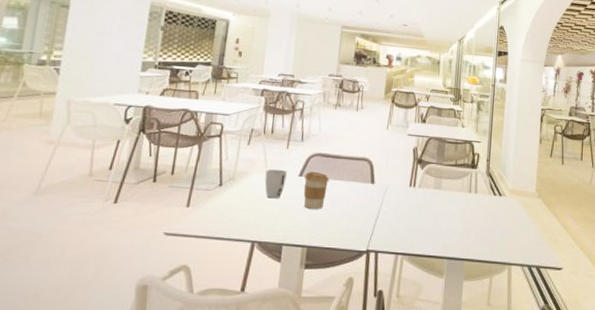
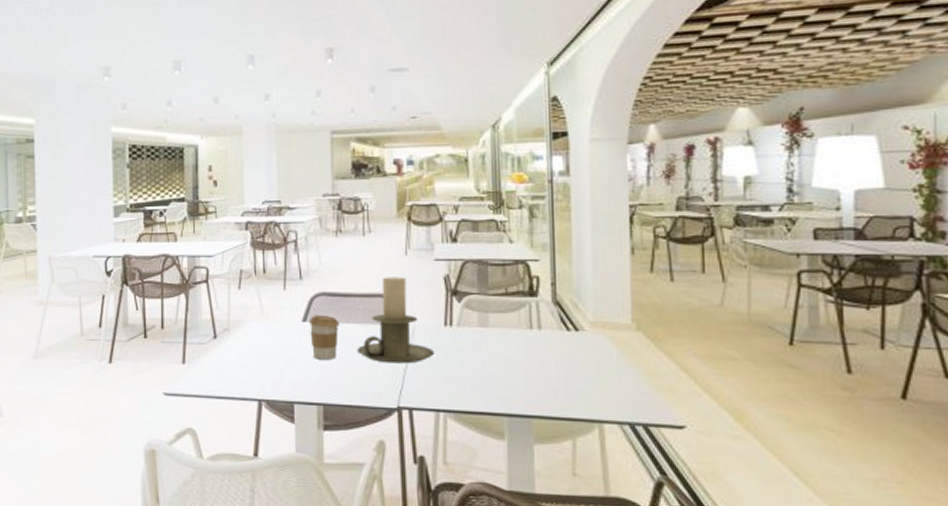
cup: present [264,169,287,199] -> none [263,315,288,350]
candle holder: none [340,145,401,215] -> present [357,277,435,364]

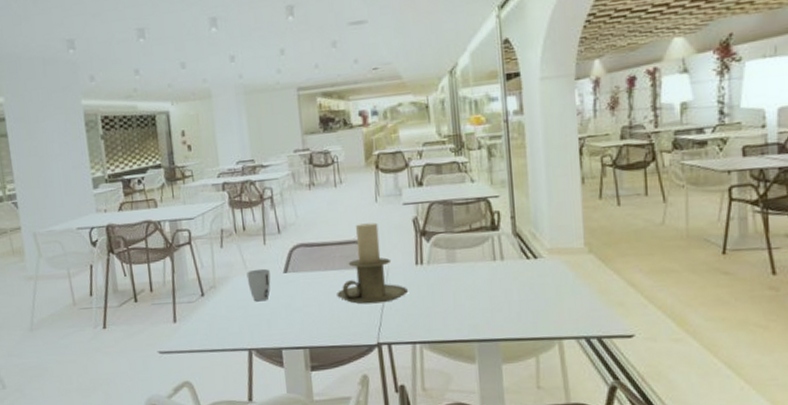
cup: none [263,315,288,350] -> present [246,268,271,302]
coffee cup: present [310,315,340,360] -> none [290,264,319,307]

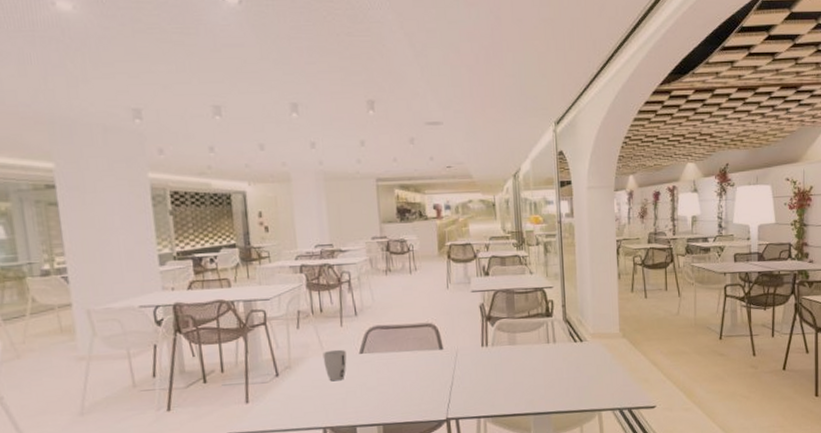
candle holder: present [337,222,409,304] -> none [410,307,475,383]

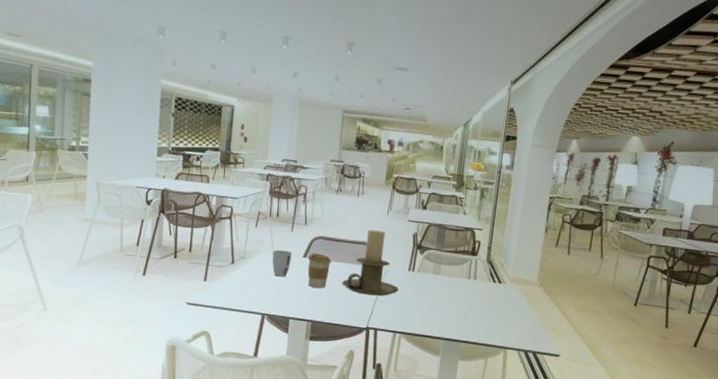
coffee cup: none [366,346,394,386] -> present [307,253,332,288]
candle holder: none [410,307,475,383] -> present [342,229,399,296]

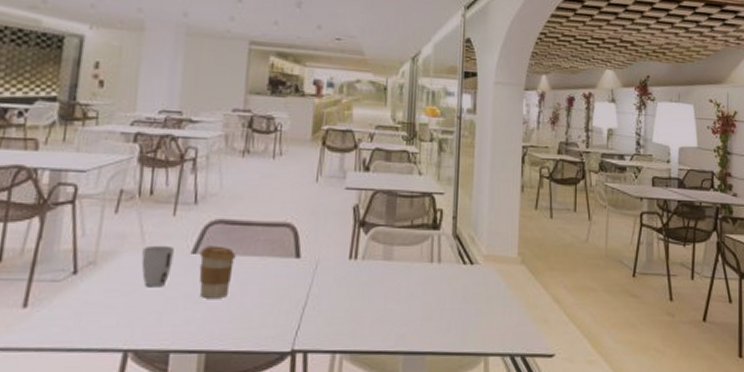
candle holder: present [342,229,399,296] -> none [253,204,337,301]

